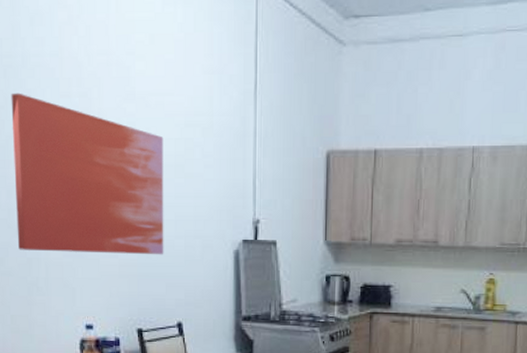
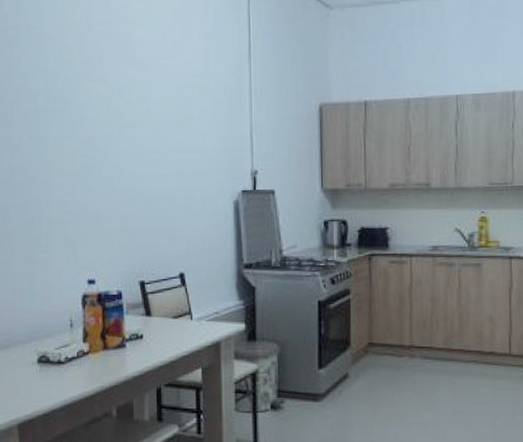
wall art: present [11,92,164,255] -> none [15,61,165,210]

